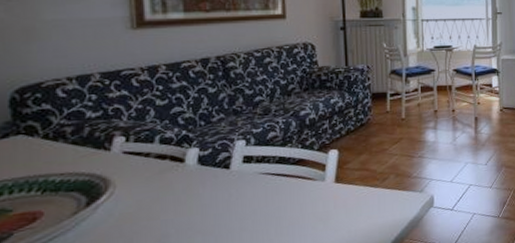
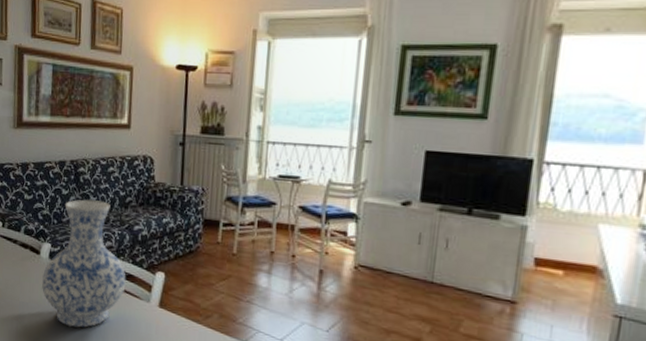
vase: none [190,93,297,229] -> present [41,199,126,328]

